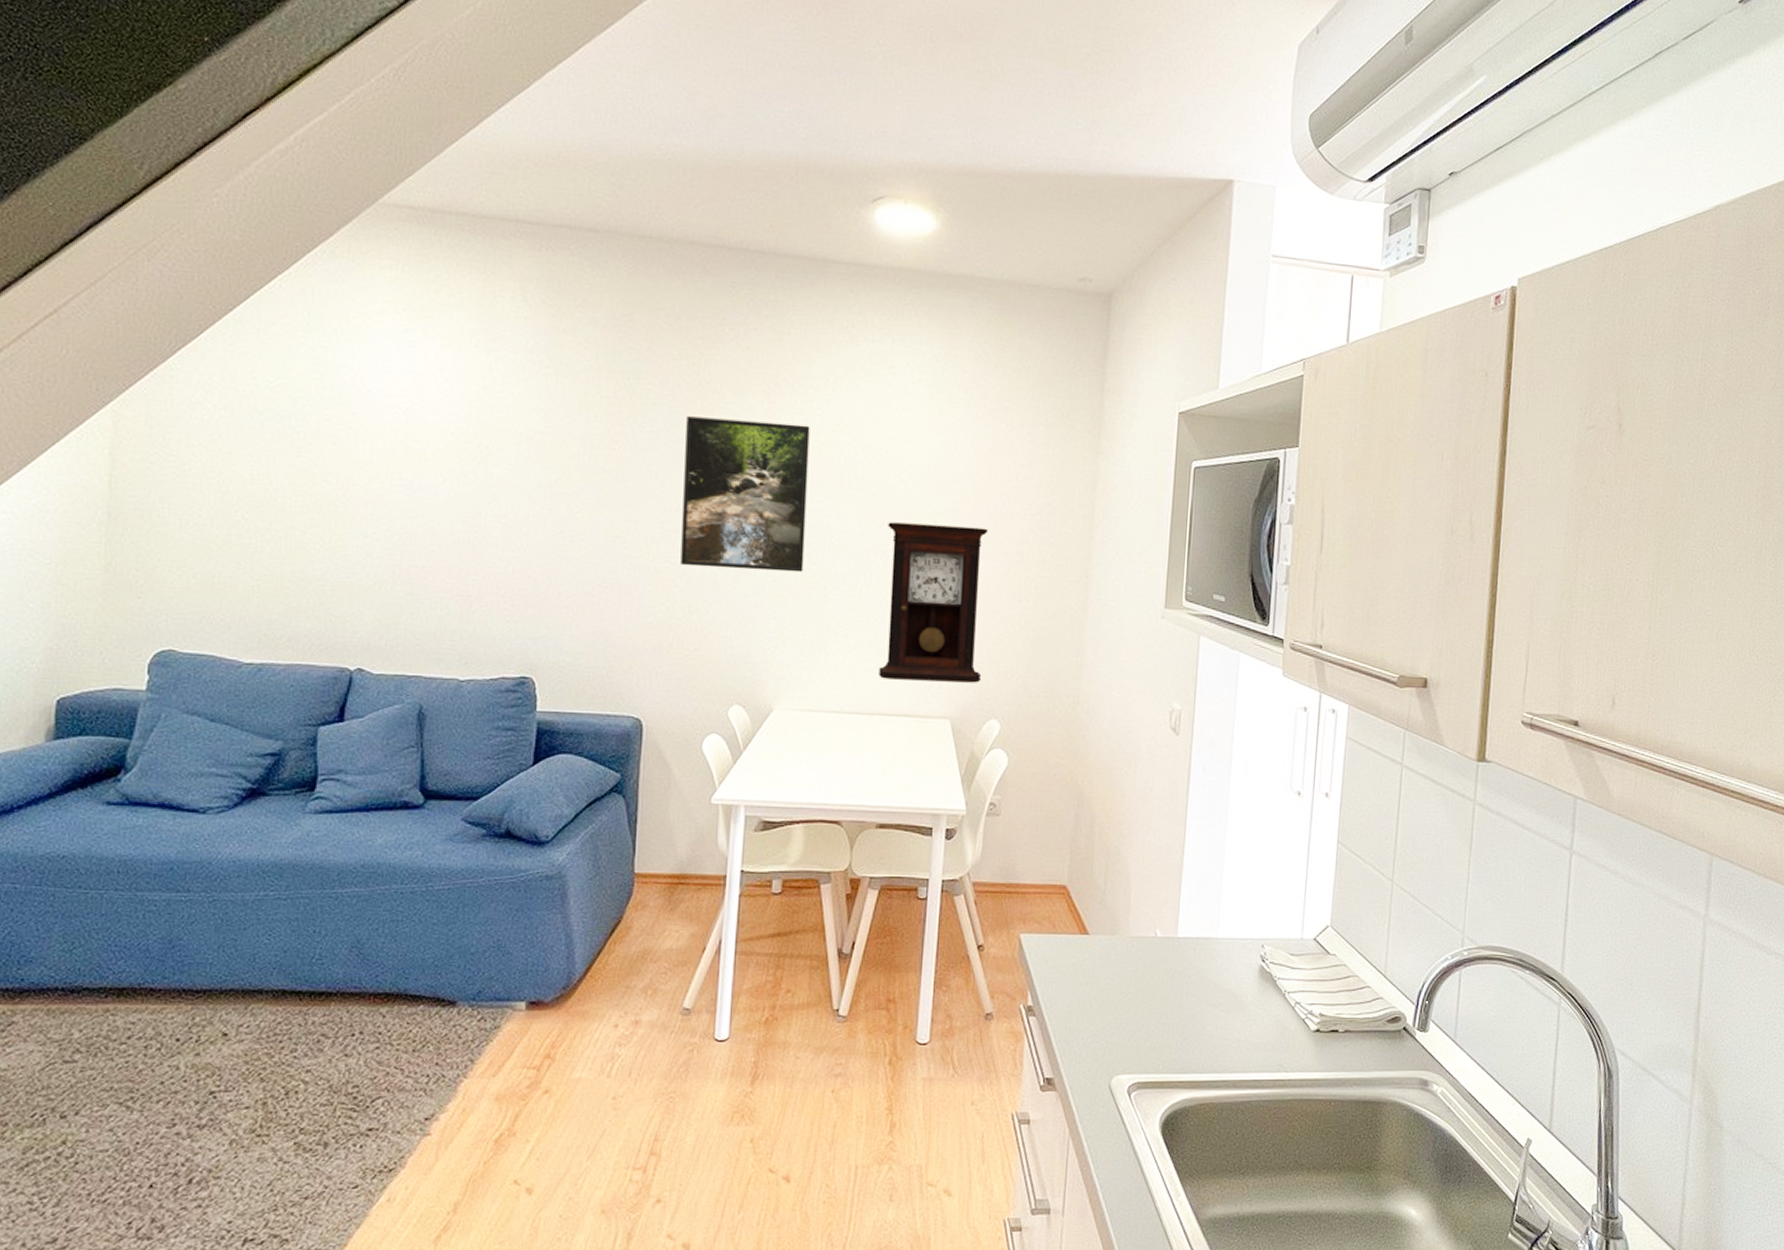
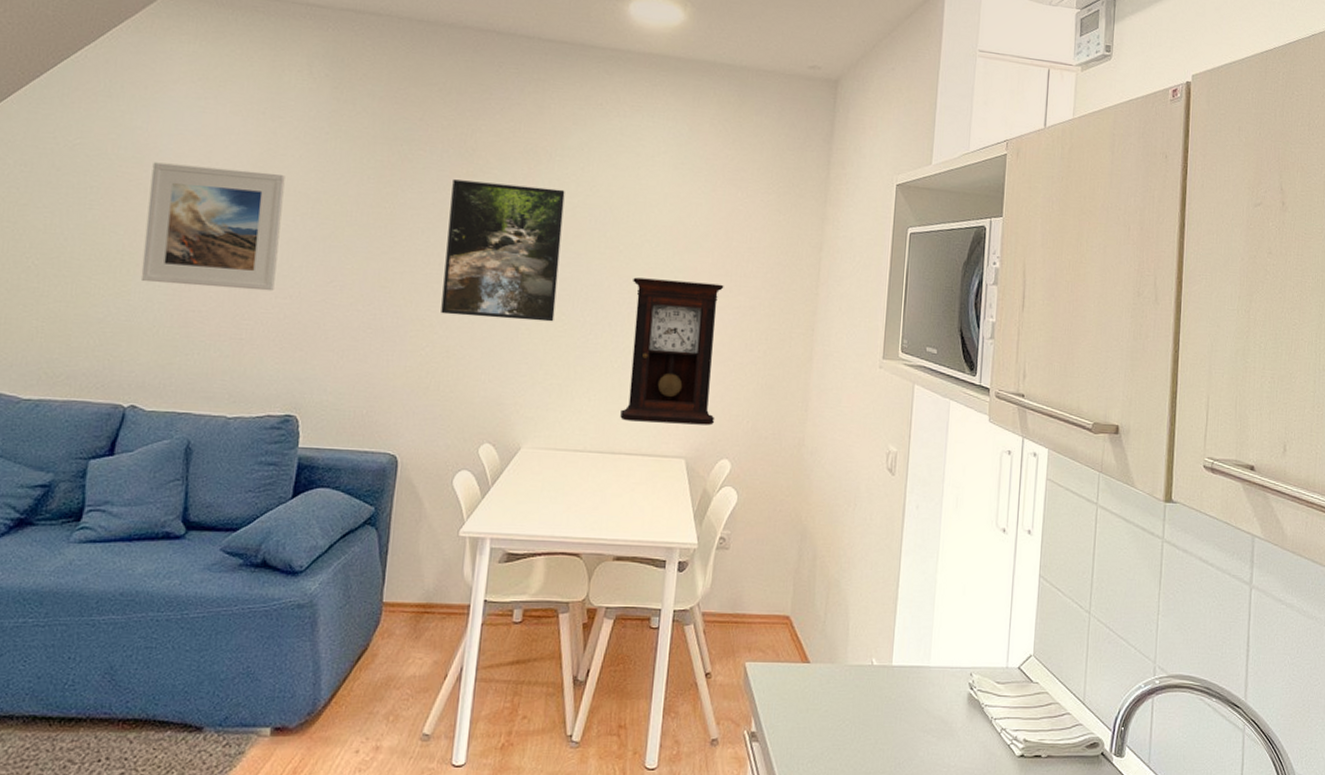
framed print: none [357,403,505,544] -> present [140,162,285,291]

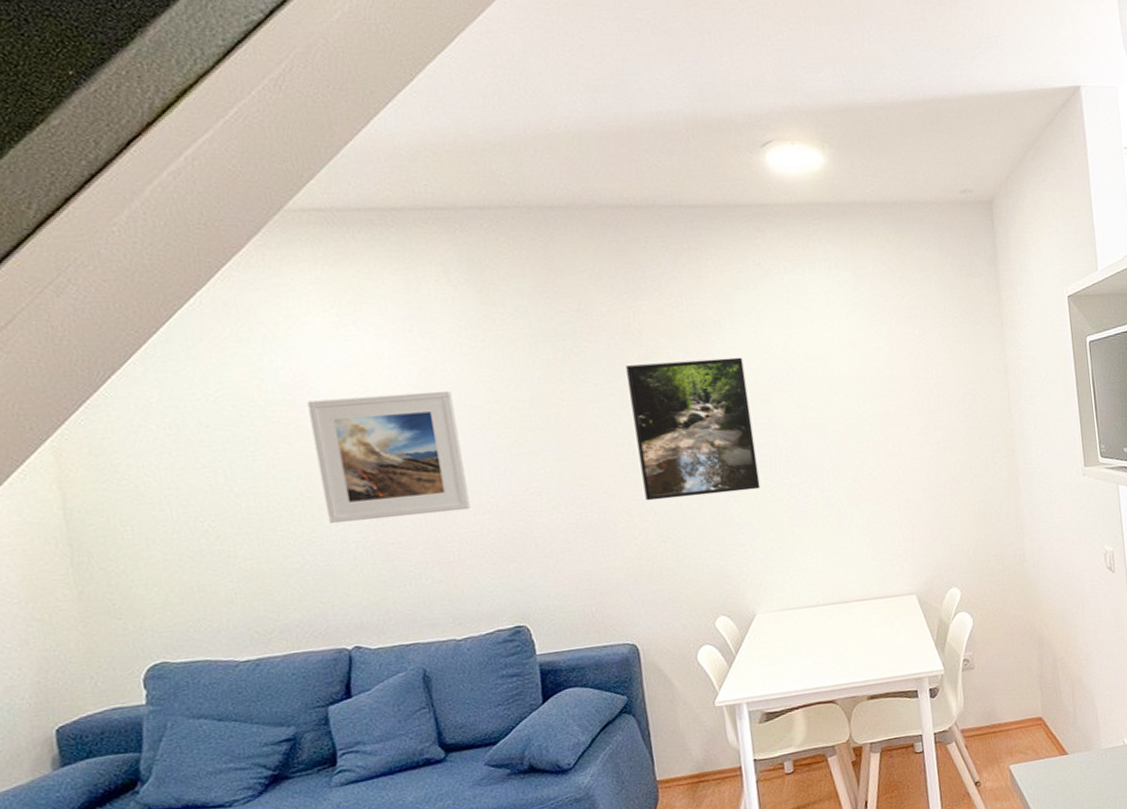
pendulum clock: present [620,277,724,426] -> none [829,423,937,570]

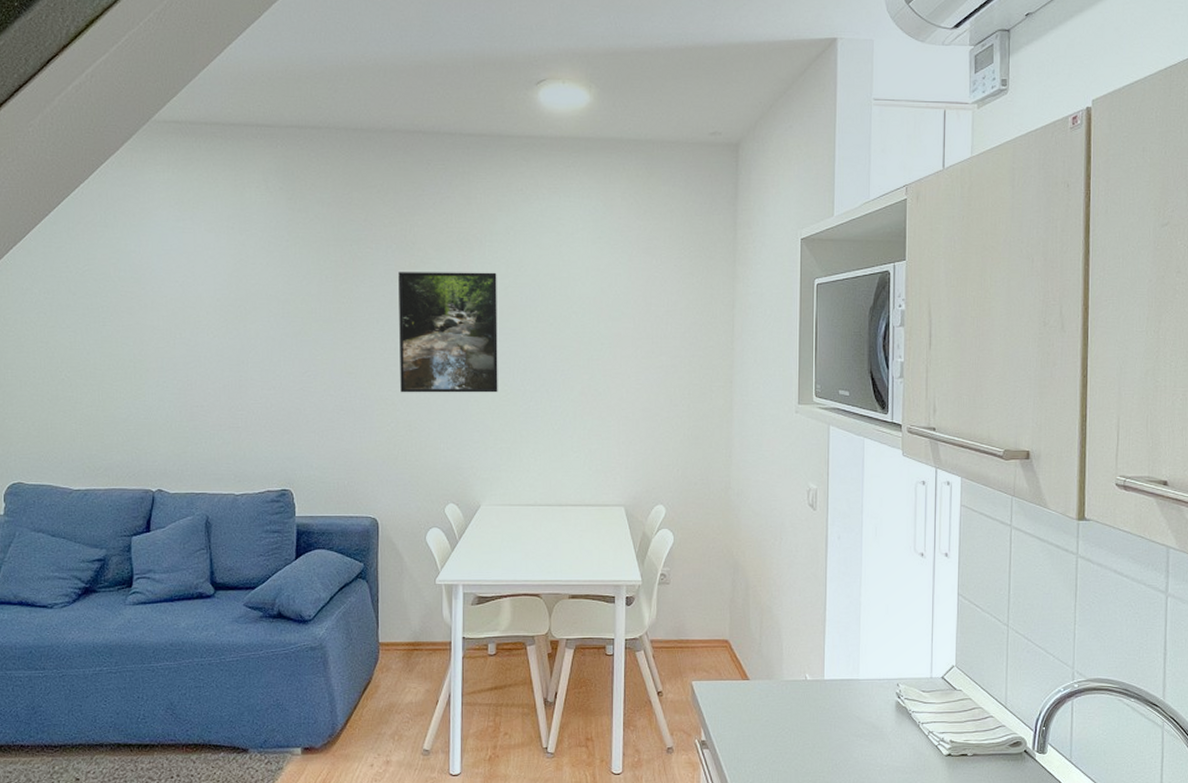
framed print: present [307,391,470,524] -> none [148,280,260,385]

